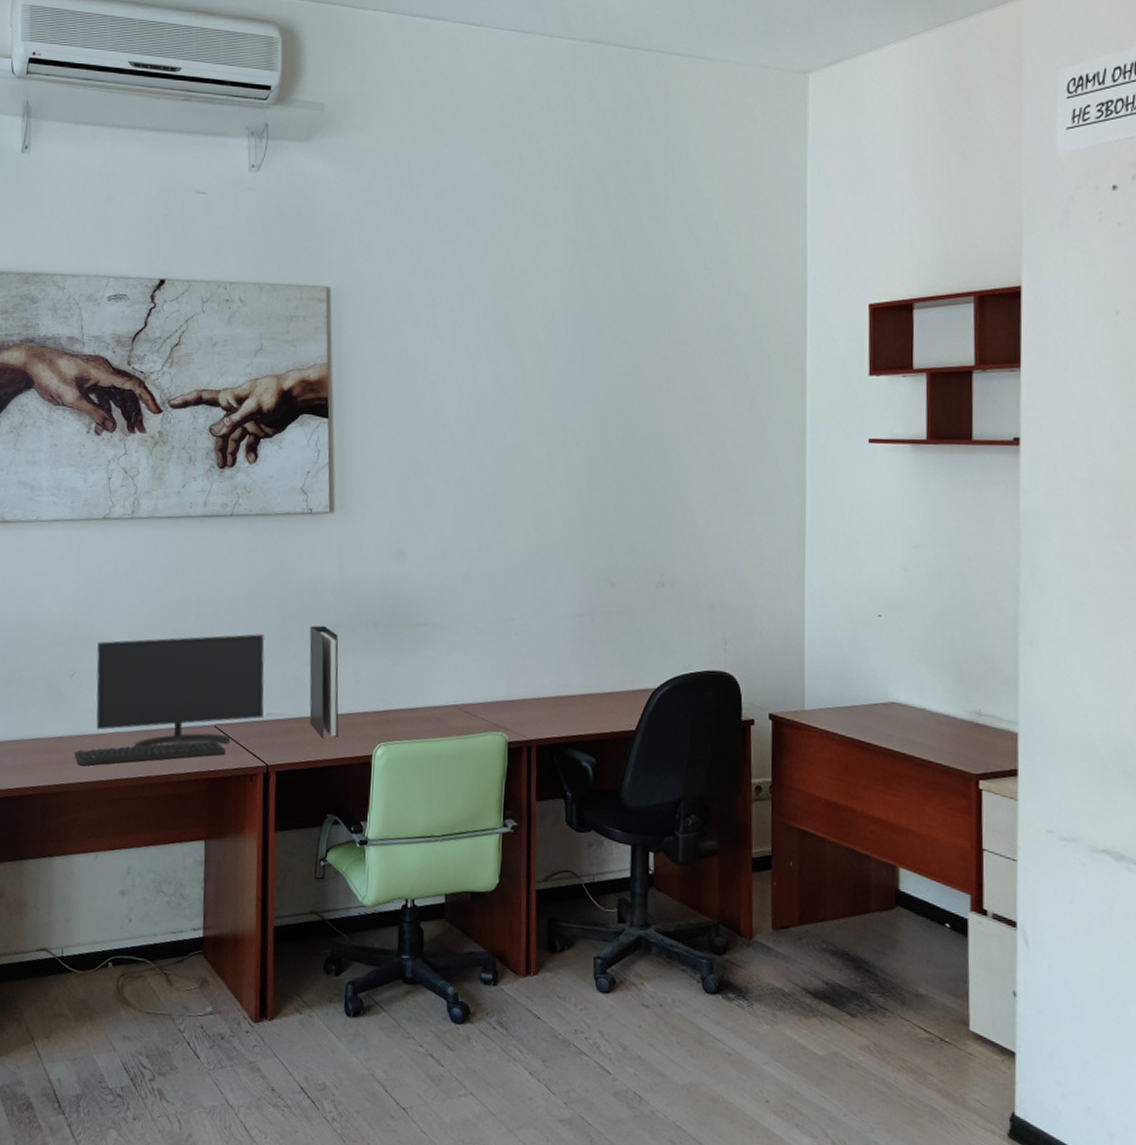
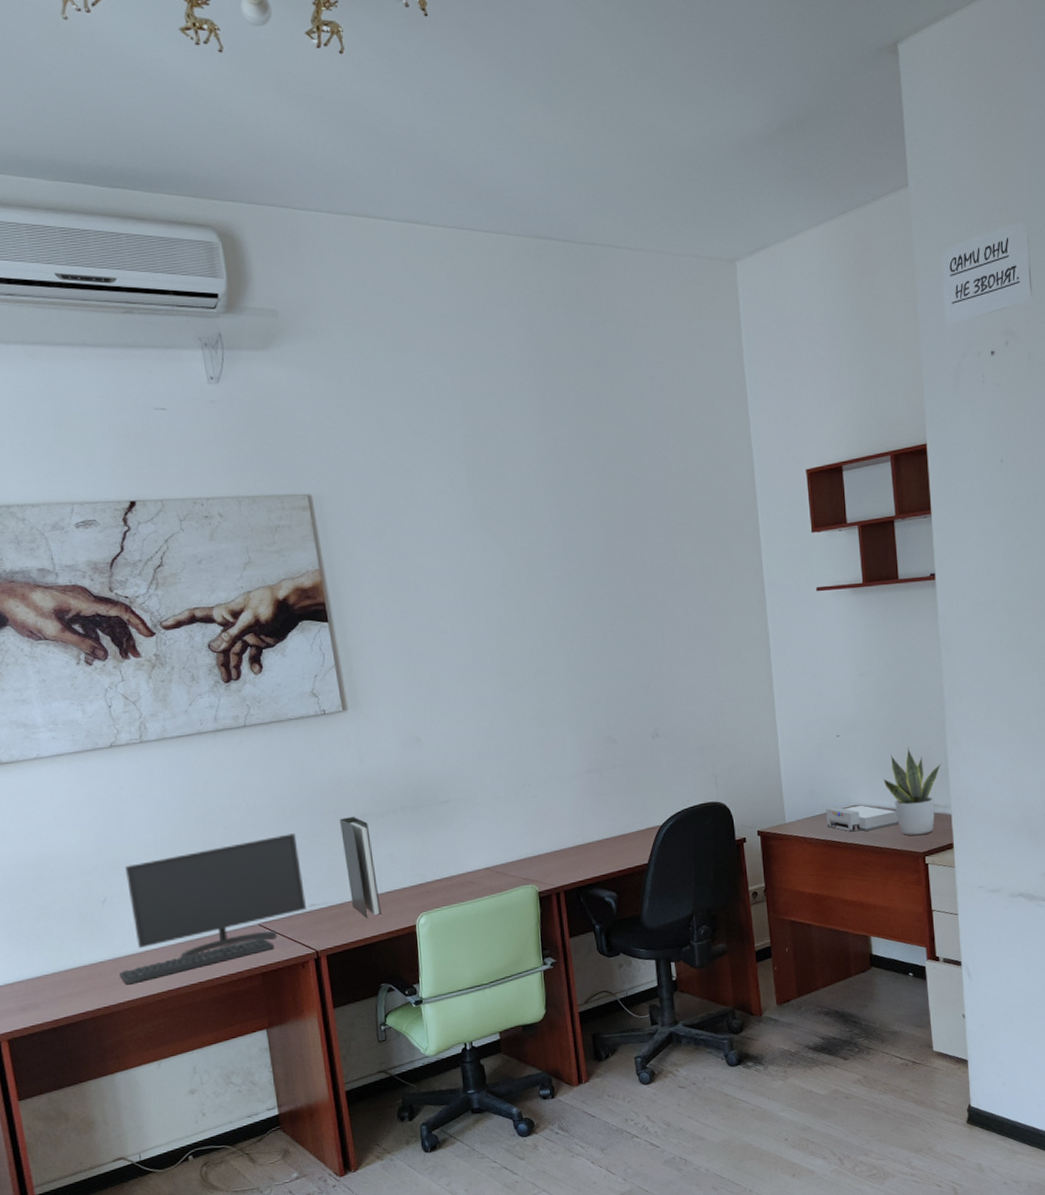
architectural model: none [855,700,949,737] -> present [825,805,899,832]
potted plant: none [932,641,1010,753] -> present [883,747,942,836]

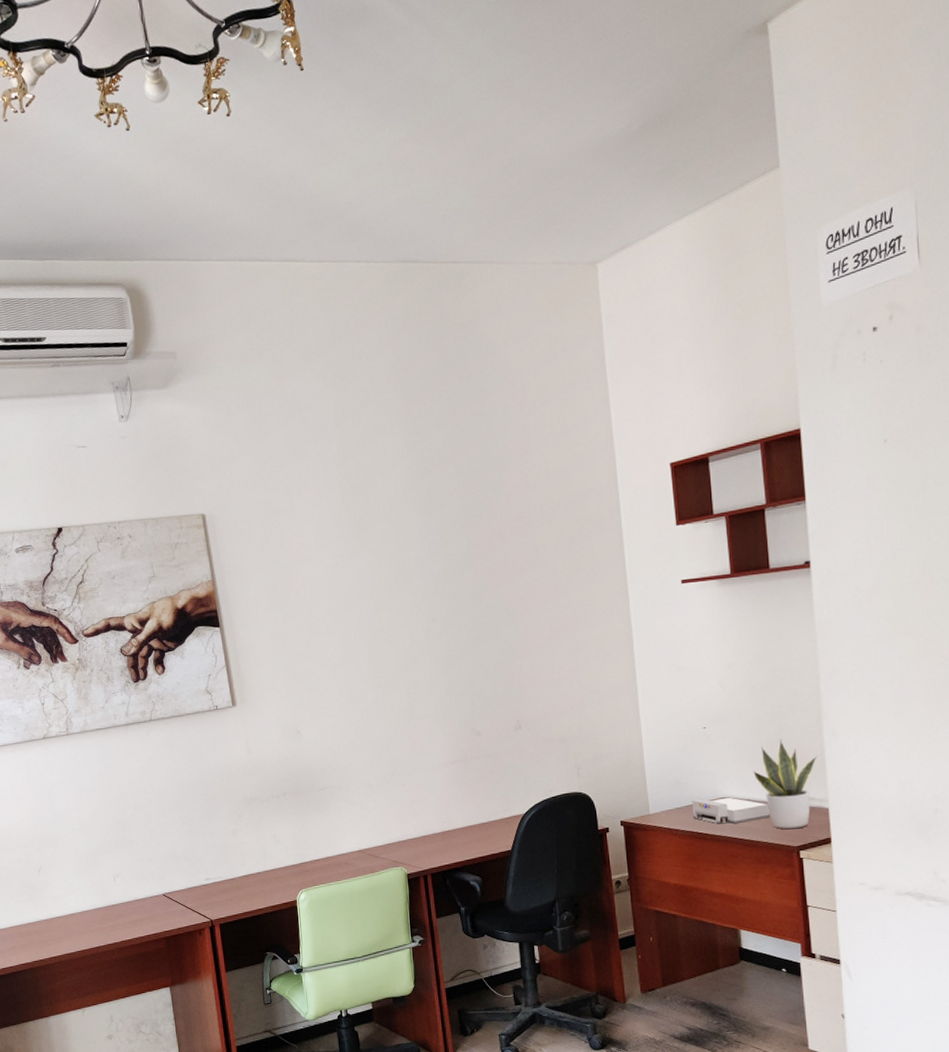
computer keyboard: present [119,937,275,985] -> none [52,906,176,942]
computer monitor: present [125,833,306,958] -> none [56,815,202,921]
binder: present [340,816,381,918] -> none [230,800,266,892]

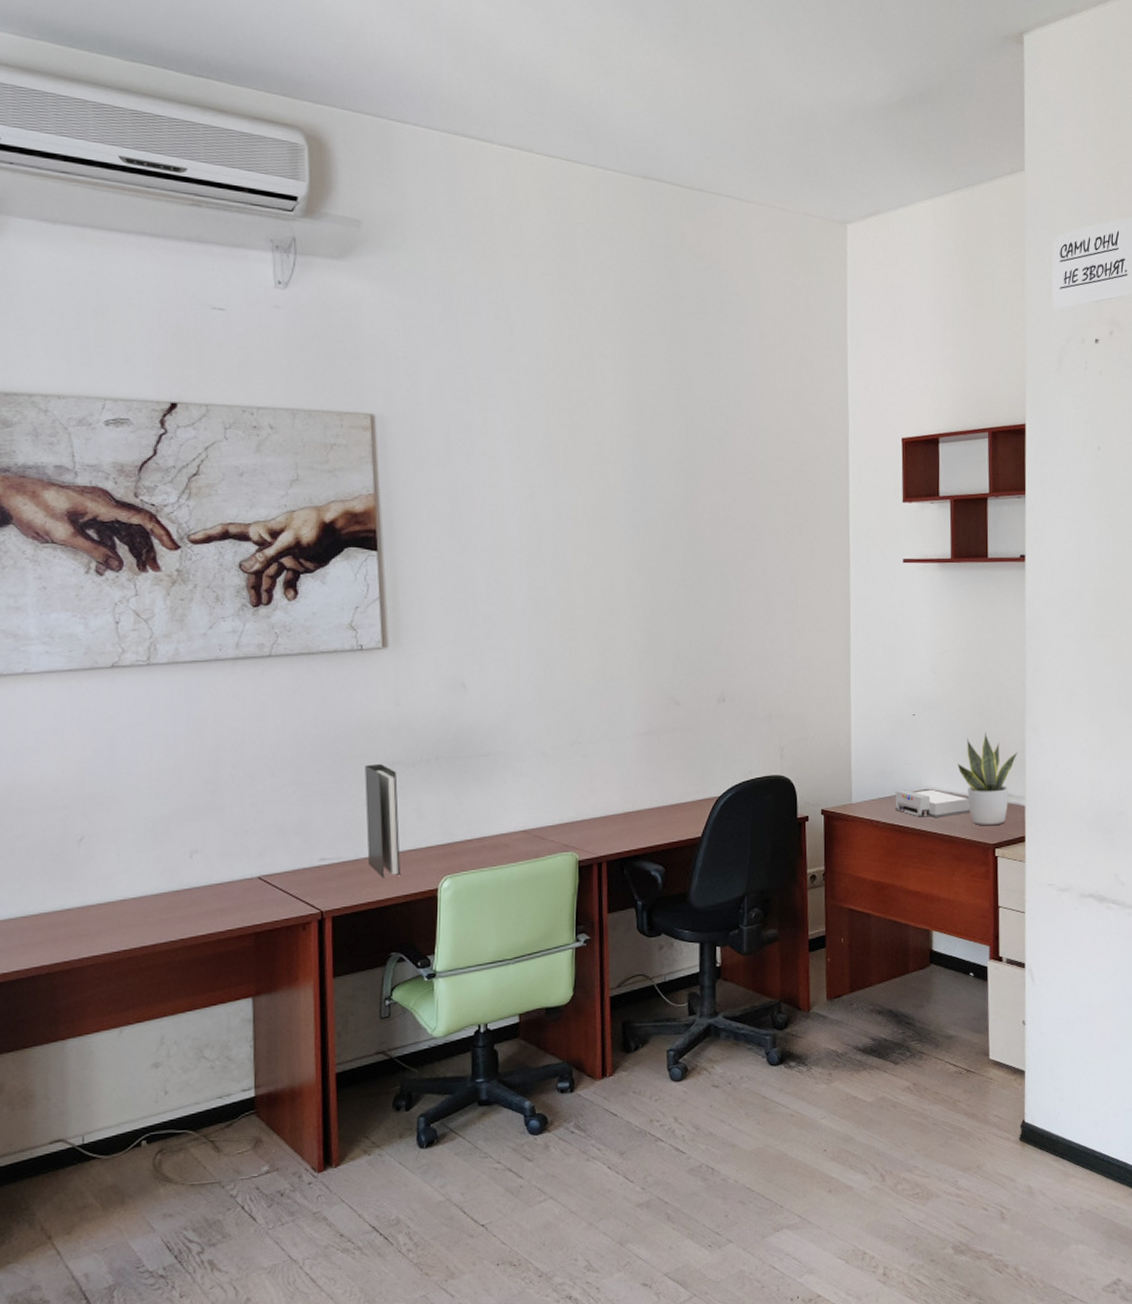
binder: none [230,800,266,892] -> present [365,763,400,877]

